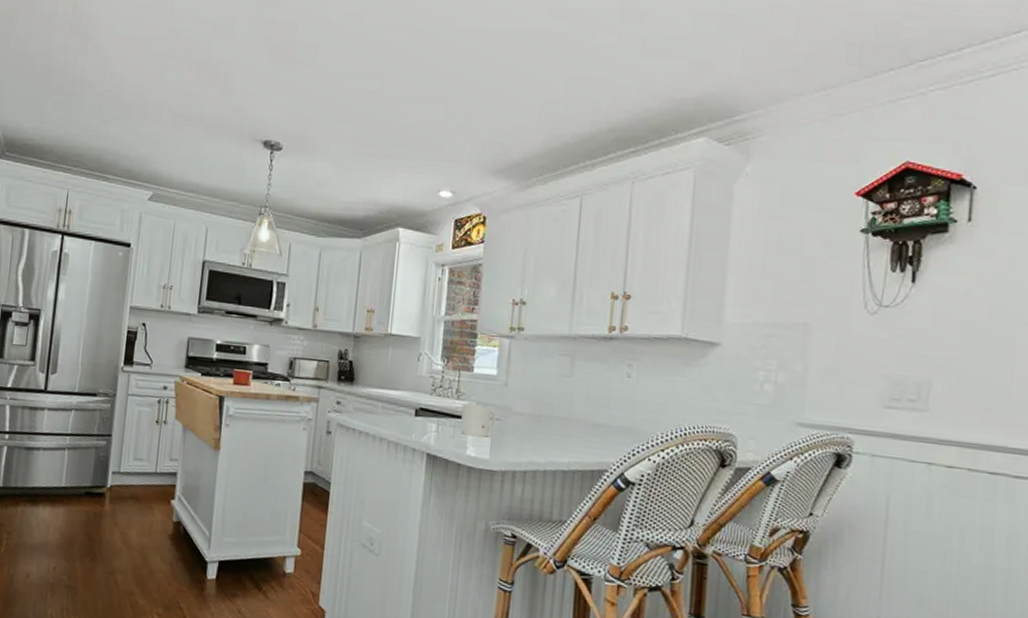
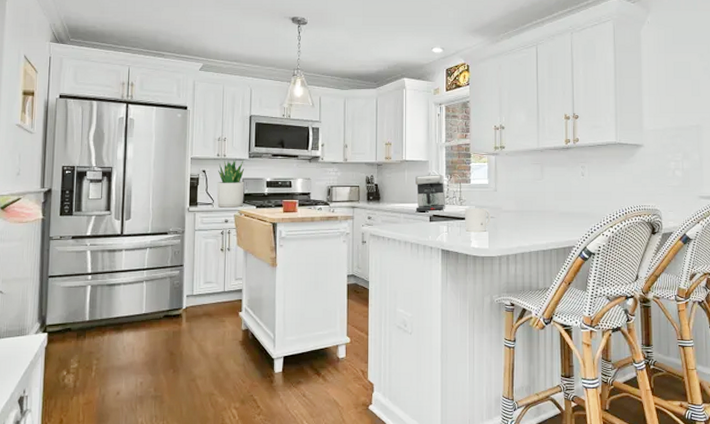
planter: none [156,312,192,373] -> present [216,159,245,208]
coffee maker: none [398,355,439,404] -> present [415,174,446,213]

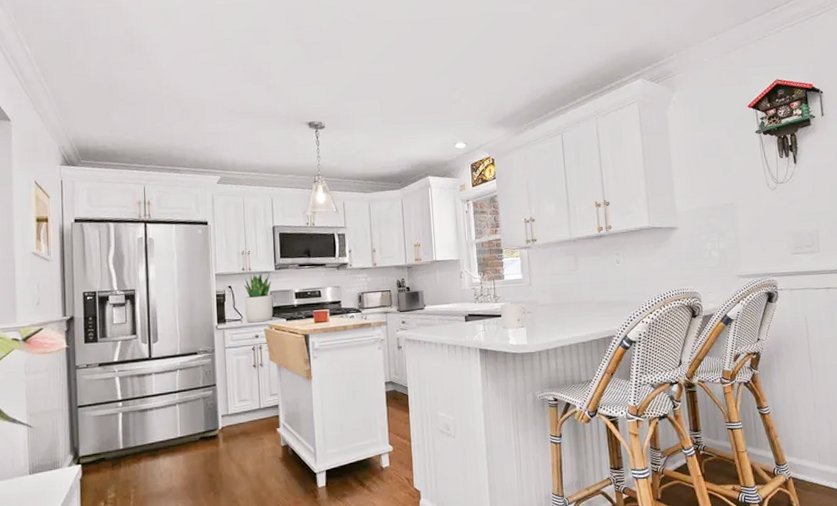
toaster: none [363,188,393,208] -> present [395,290,427,312]
coffee maker: present [415,174,446,213] -> none [447,272,481,313]

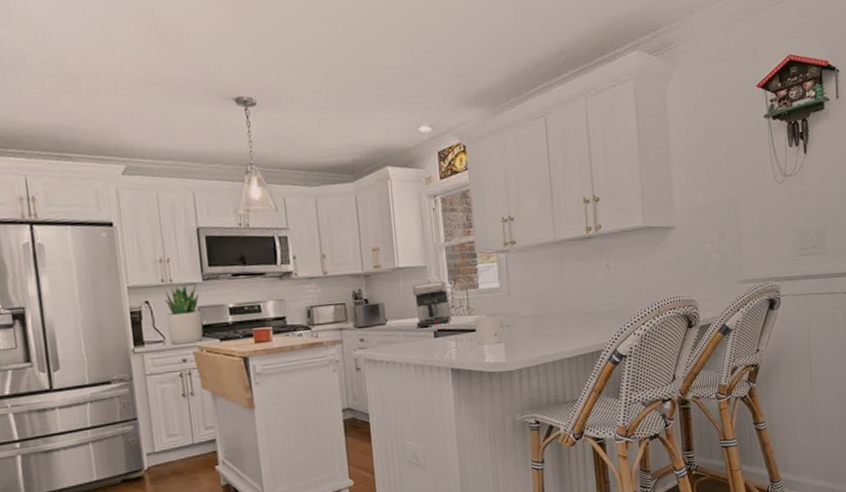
coffee maker: none [447,272,481,313] -> present [412,280,453,328]

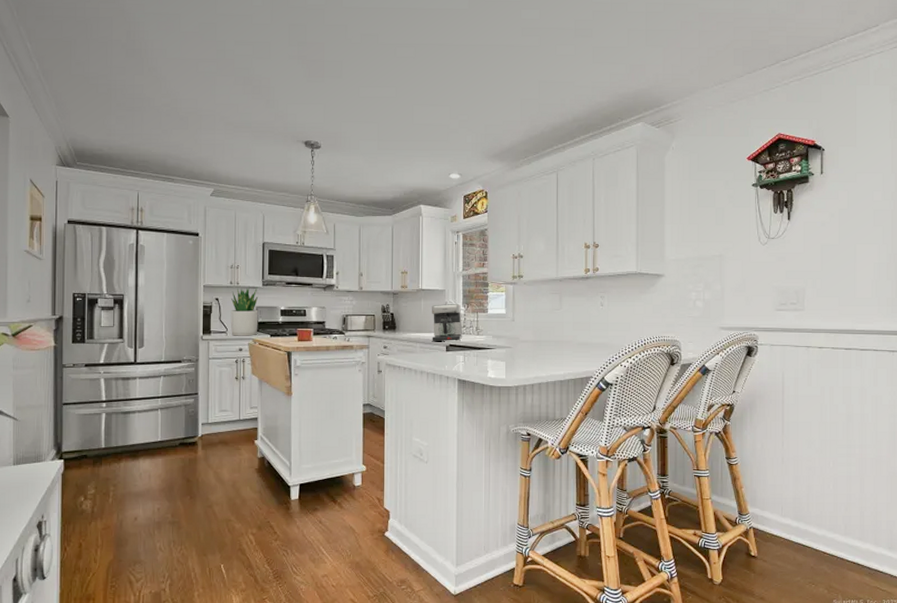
toaster: present [351,302,389,329] -> none [379,317,409,337]
mug: present [474,316,506,346] -> none [481,338,508,363]

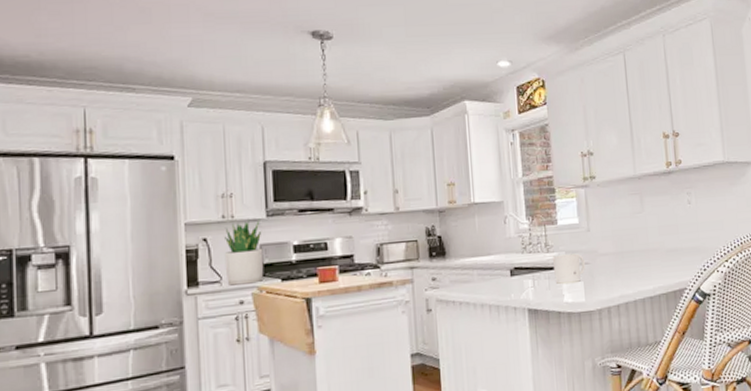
coffee maker: present [432,303,463,342] -> none [488,216,530,267]
mug: none [481,338,508,363] -> present [552,253,585,284]

